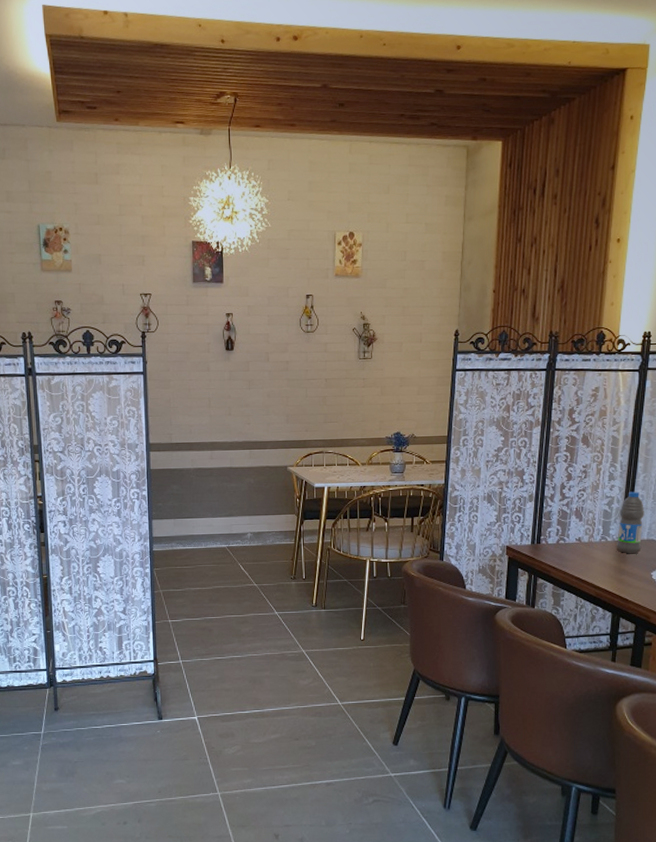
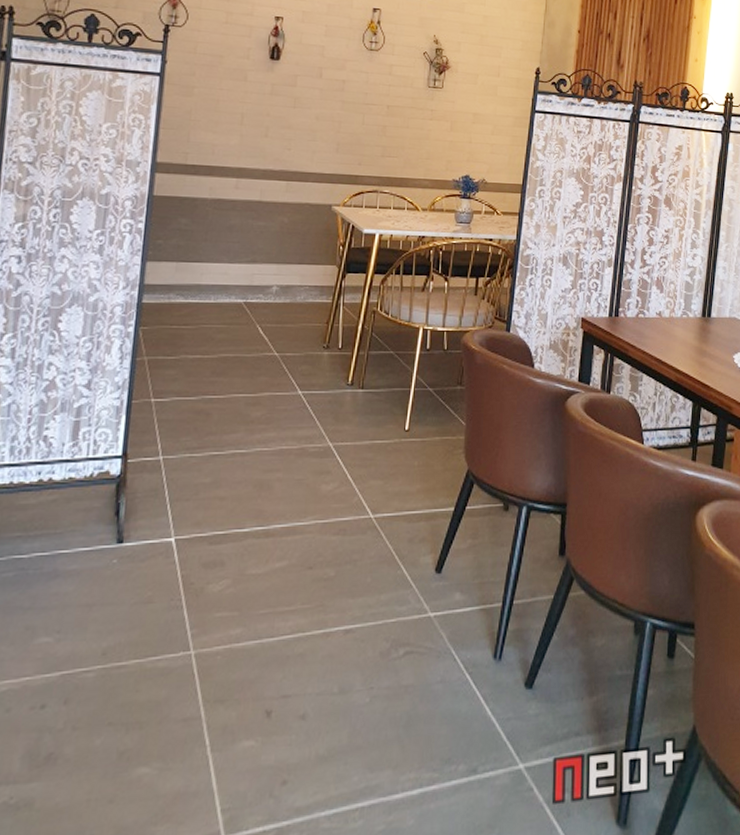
water bottle: present [616,491,644,554] -> none [697,262,726,333]

